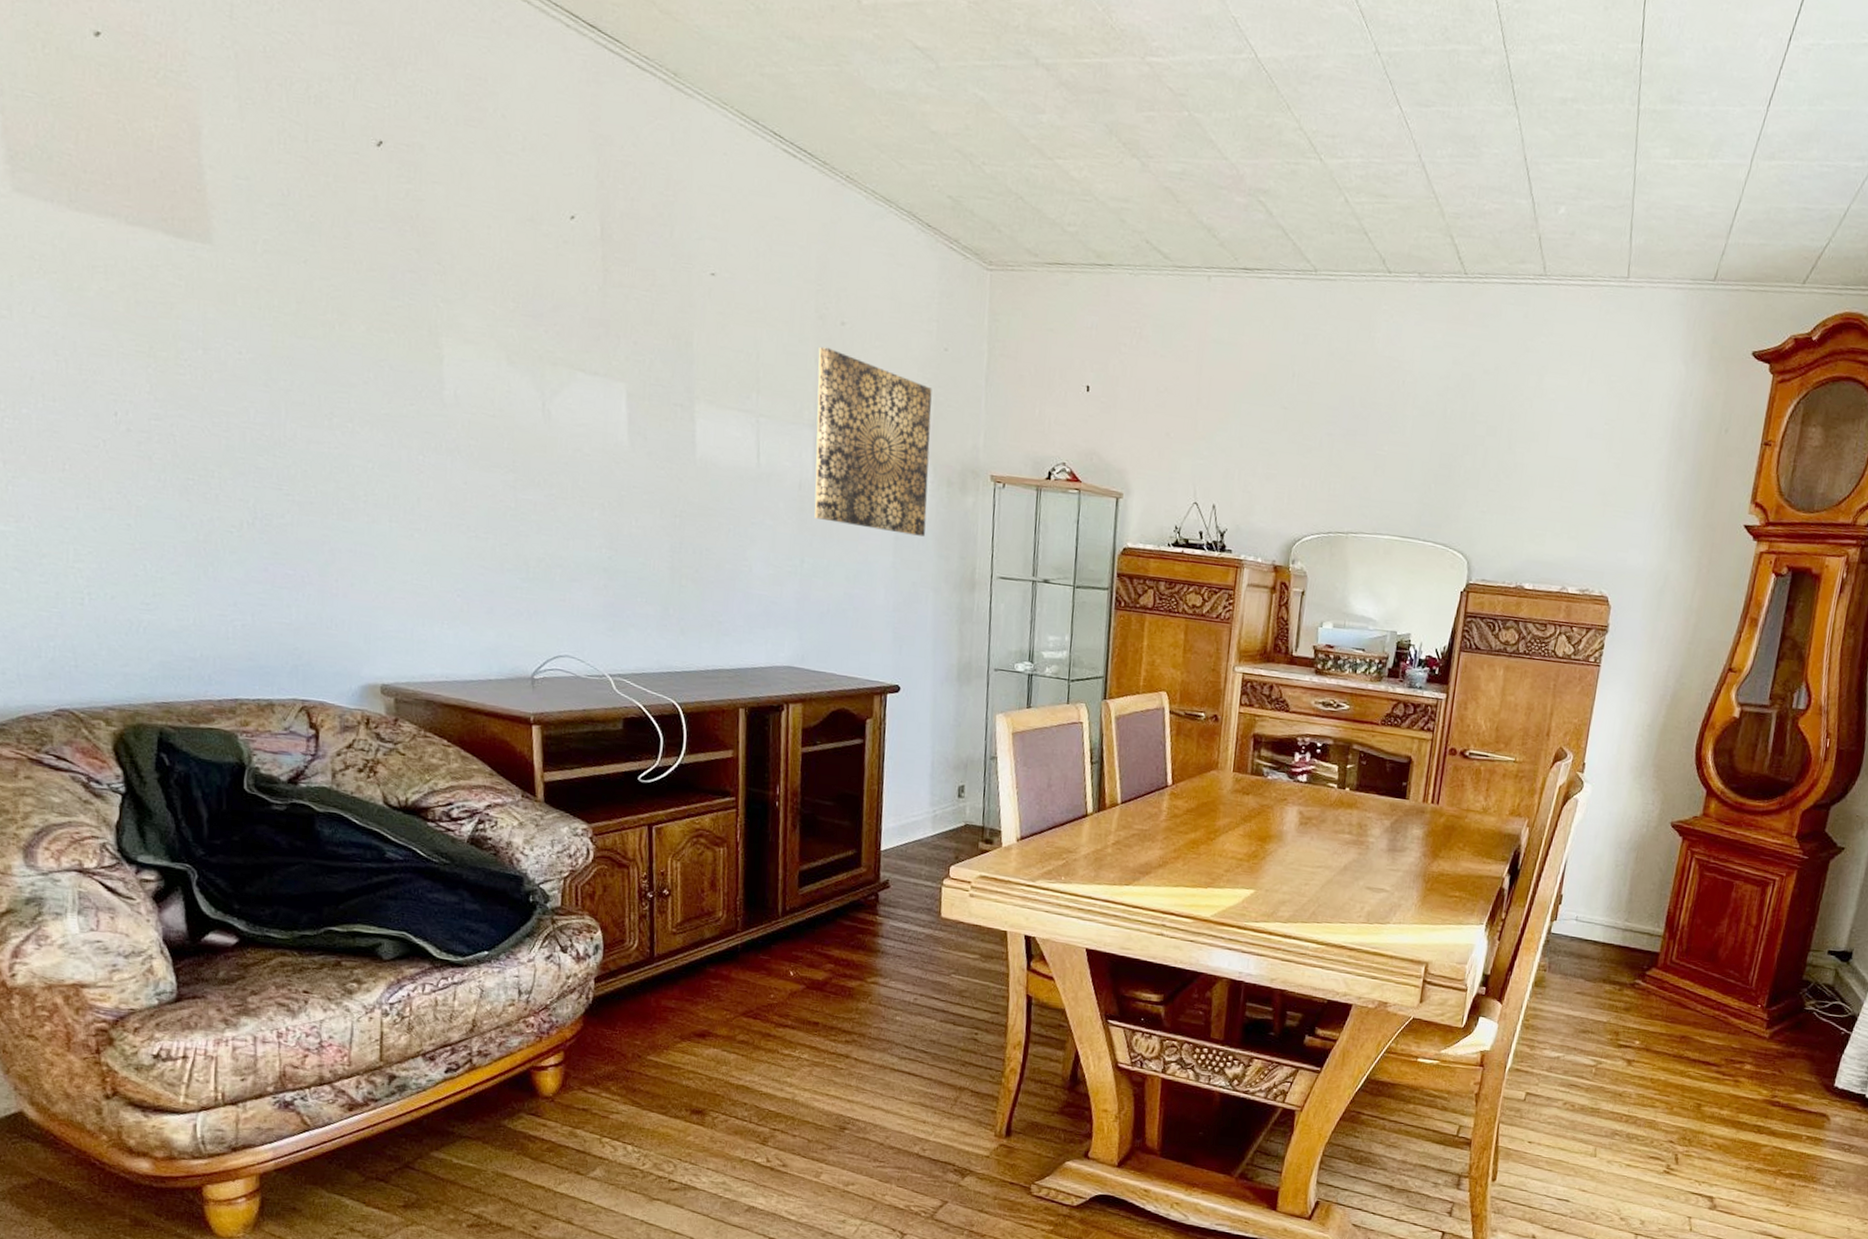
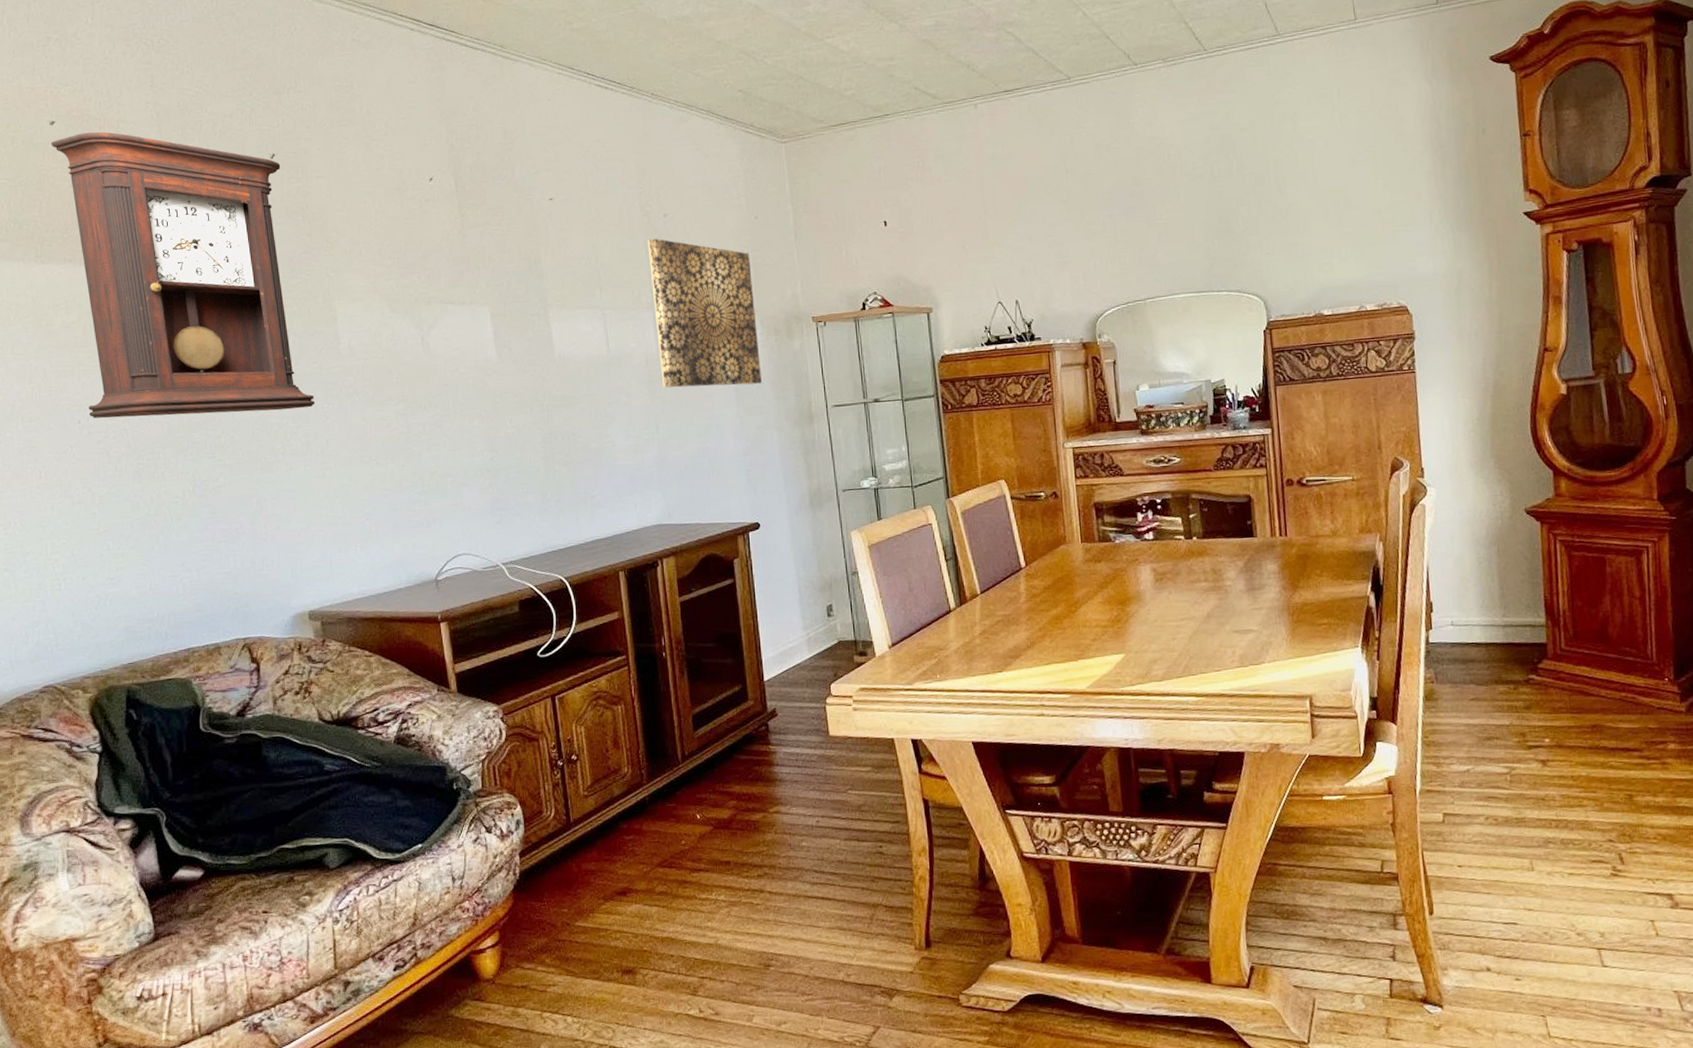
pendulum clock: none [95,55,409,456] -> present [51,131,316,419]

